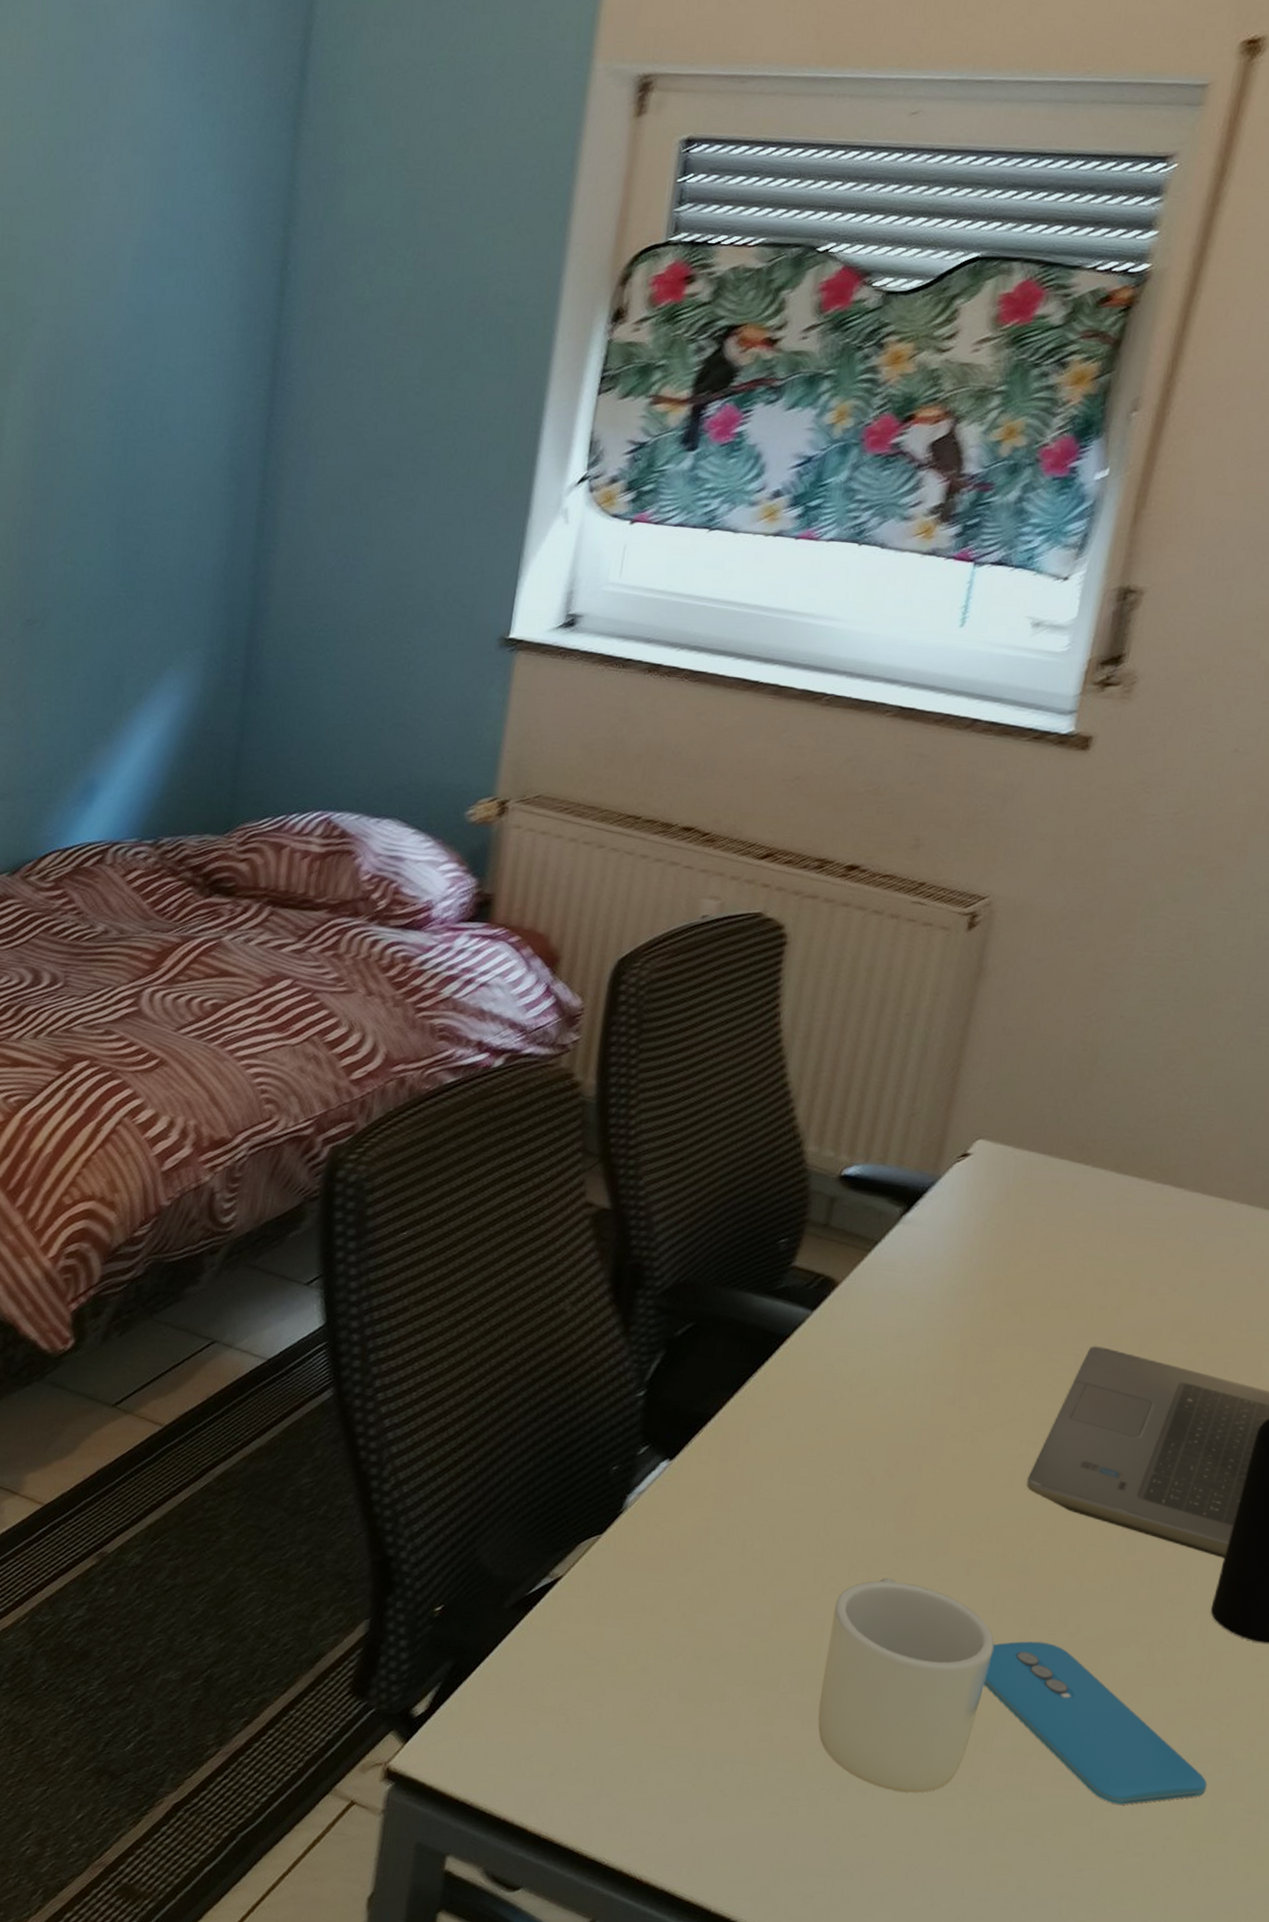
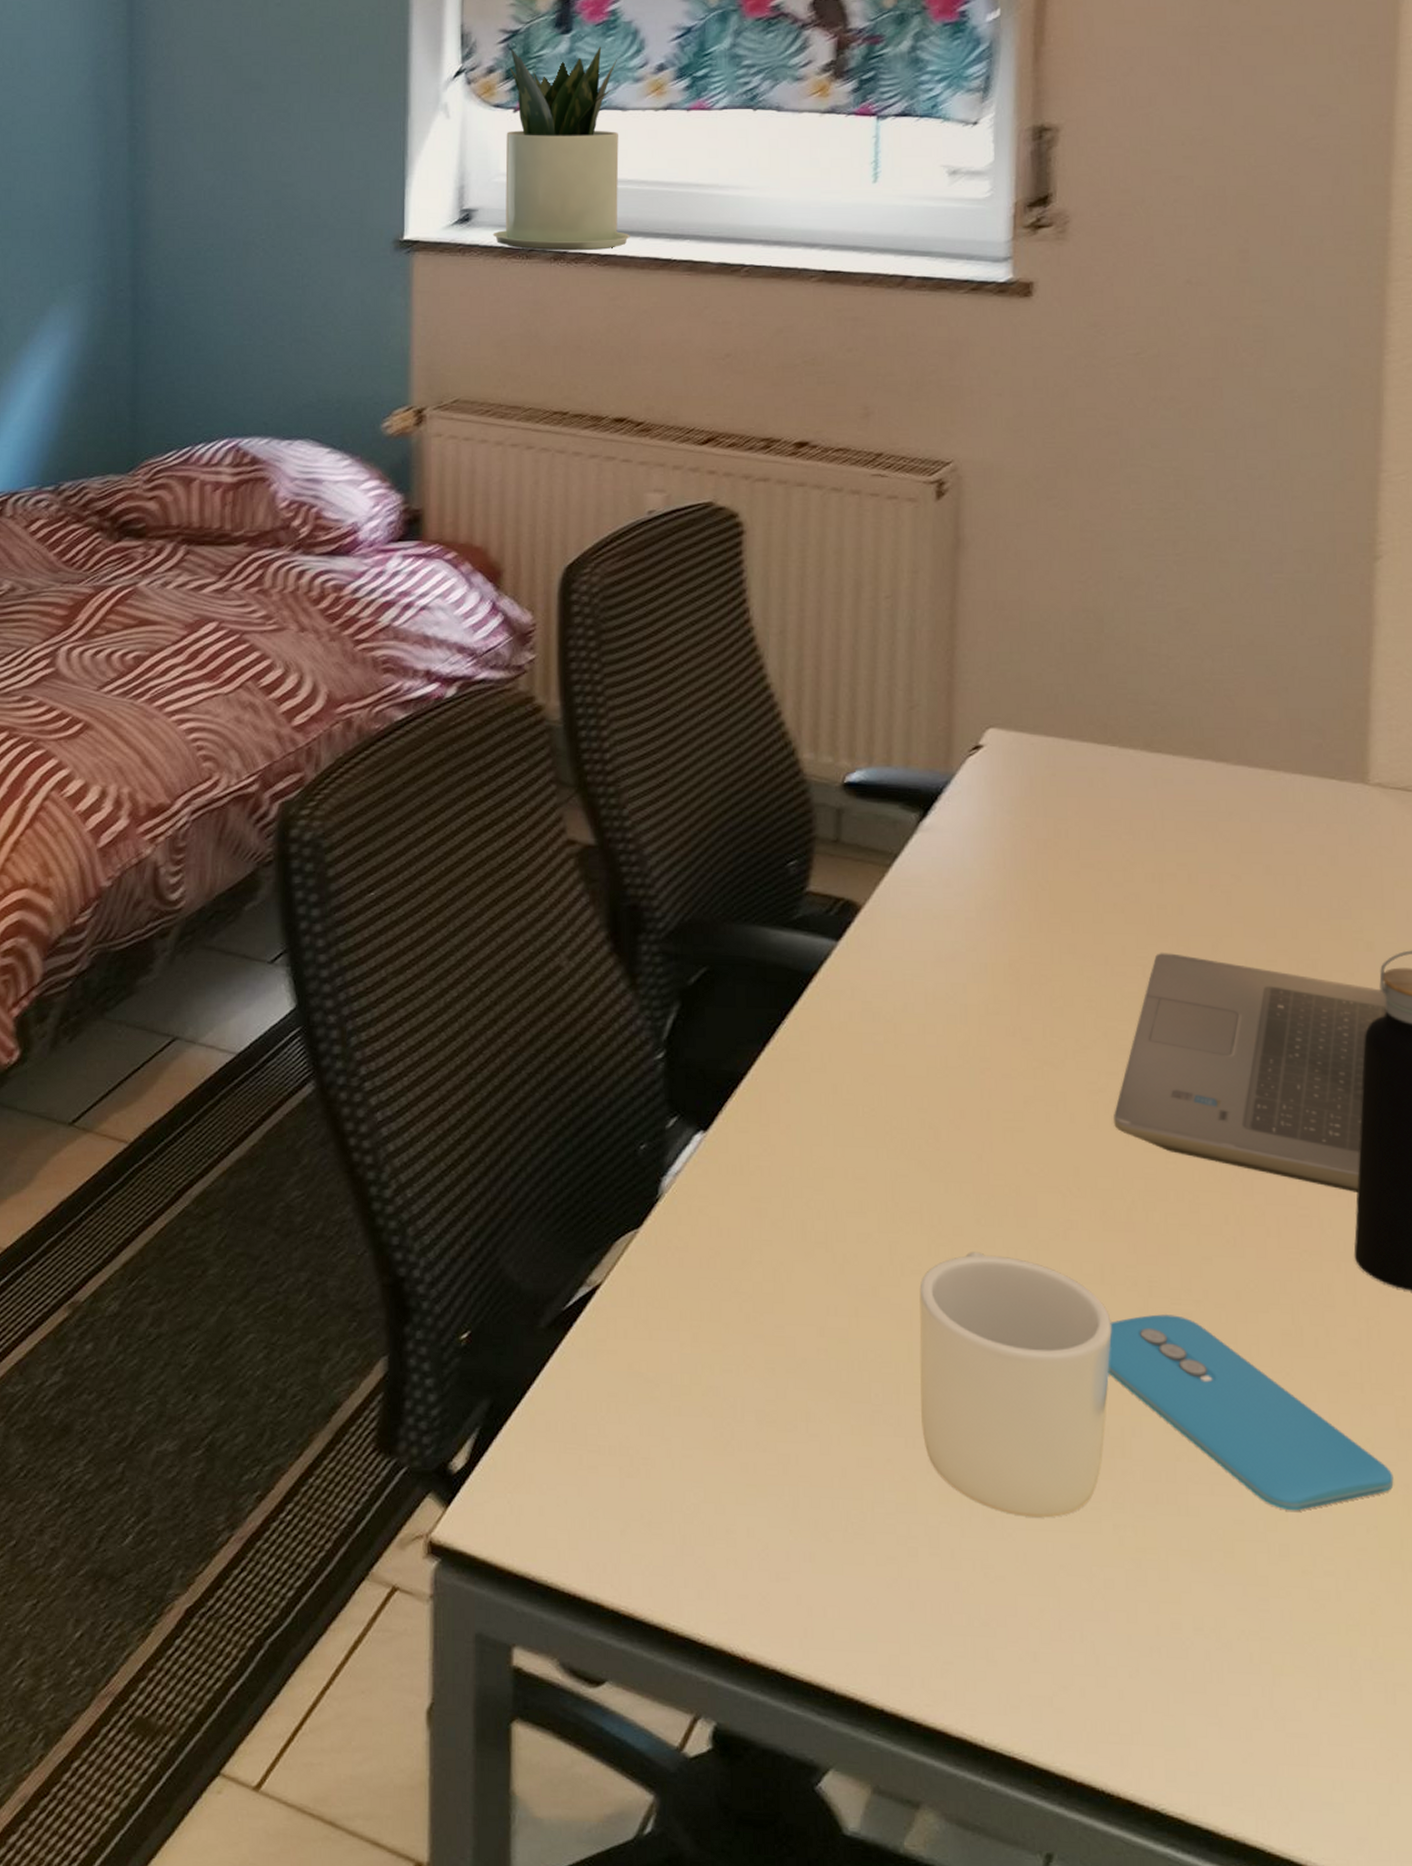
planter: none [594,460,736,667] -> present [492,46,630,251]

